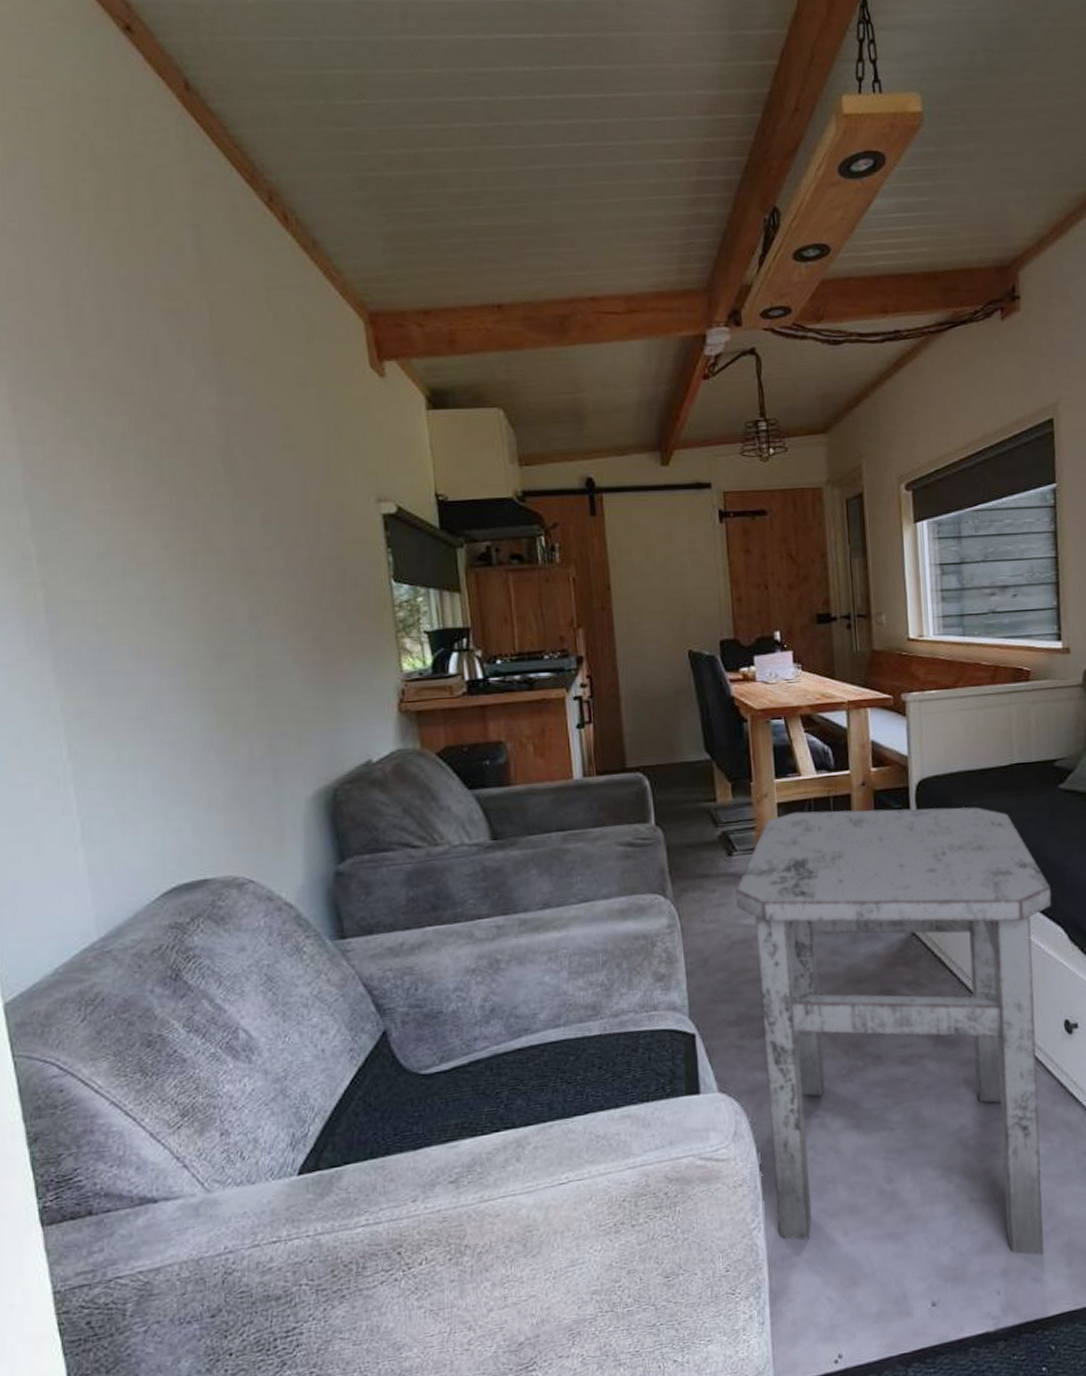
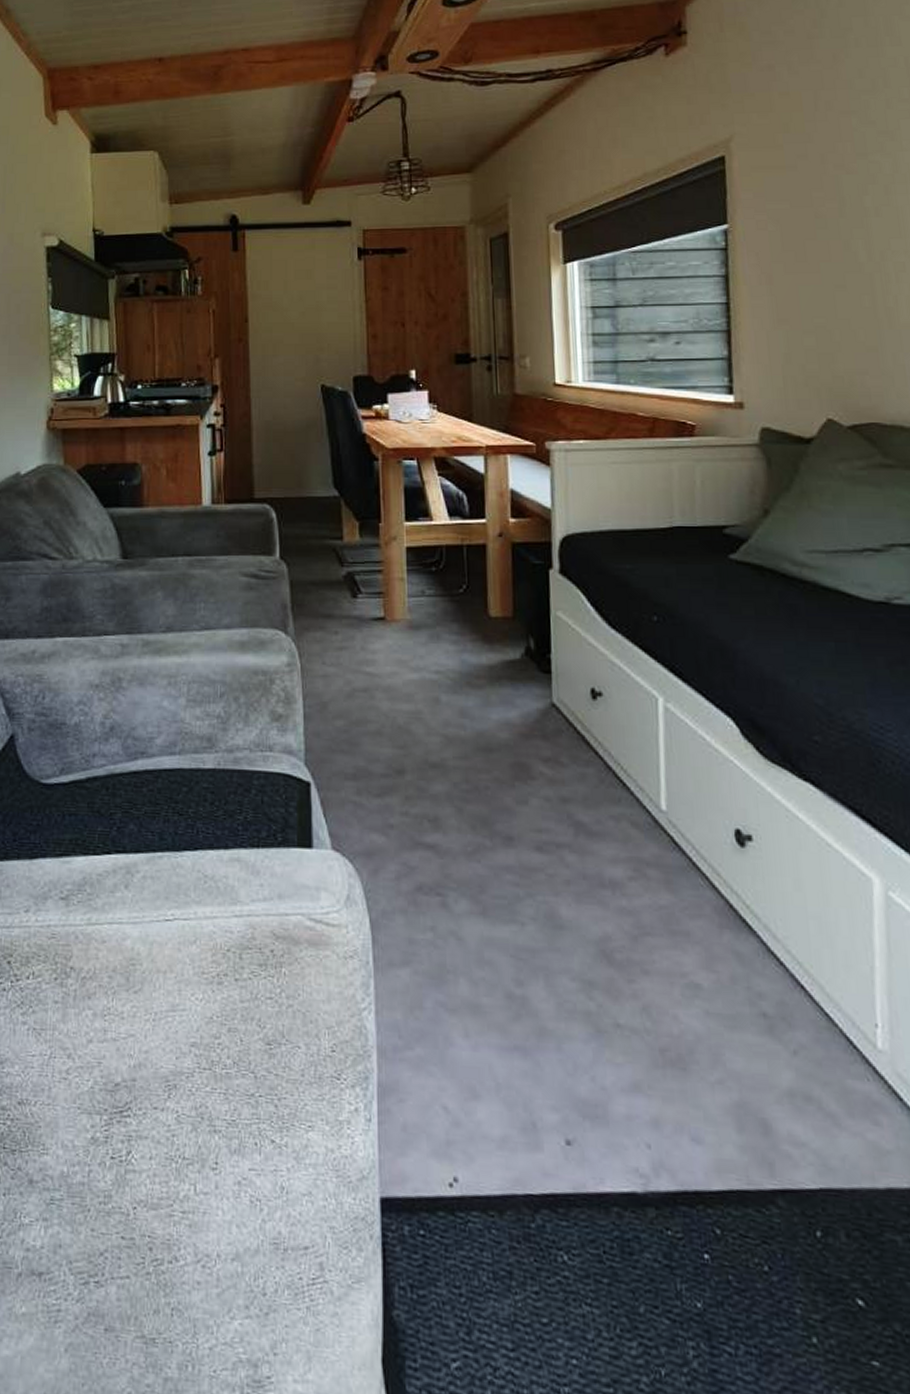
side table: present [735,807,1052,1255] -> none [358,558,720,1111]

